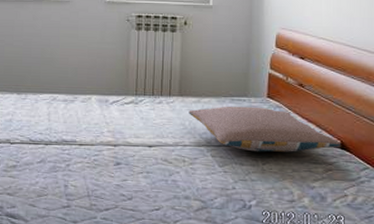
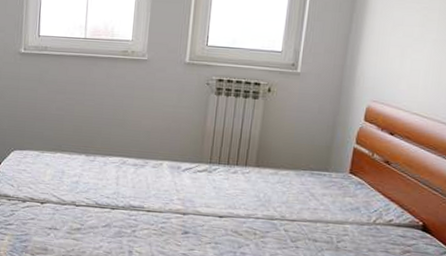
pillow: present [189,106,340,153] -> none [264,180,422,232]

